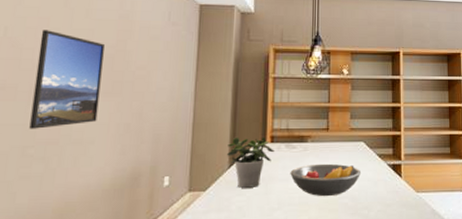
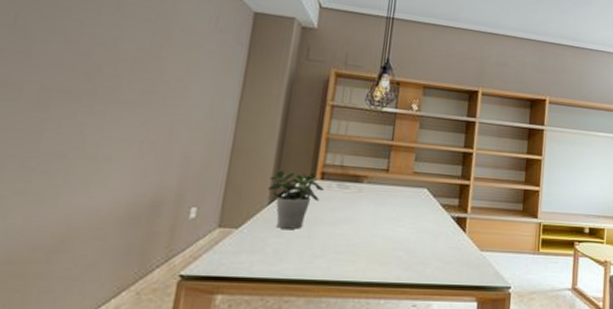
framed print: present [29,30,105,129] -> none [33,21,136,138]
fruit bowl: present [290,163,362,197] -> none [339,208,421,248]

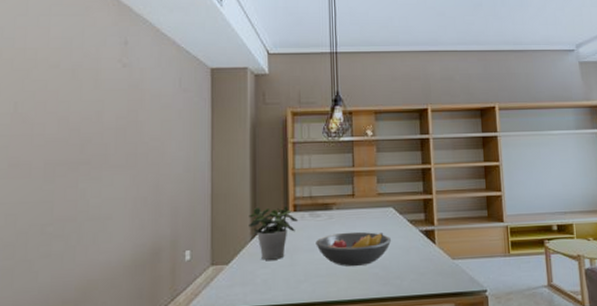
fruit bowl: none [339,208,421,248] -> present [316,231,392,267]

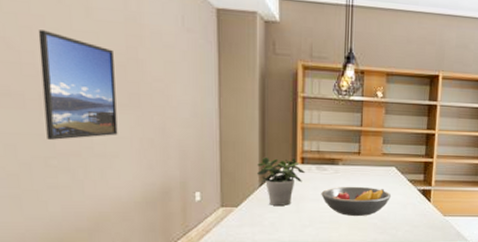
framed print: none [46,103,116,206] -> present [38,30,118,140]

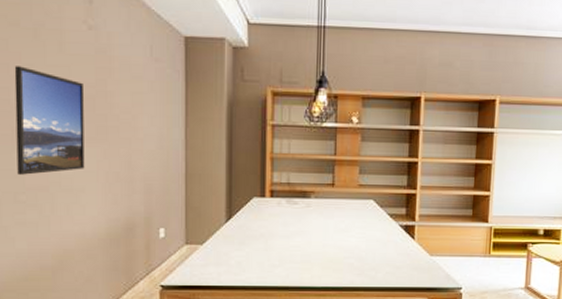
potted plant: present [257,156,305,206] -> none [224,189,274,243]
fruit bowl: present [321,186,392,217] -> none [291,221,370,256]

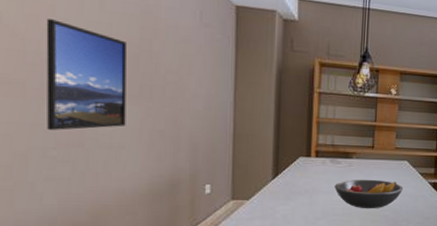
fruit bowl: none [291,221,370,256] -> present [334,179,404,209]

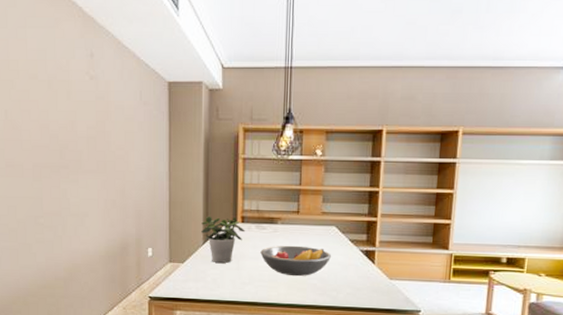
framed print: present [46,19,126,130] -> none [34,112,88,202]
potted plant: none [271,149,319,198] -> present [201,216,245,263]

